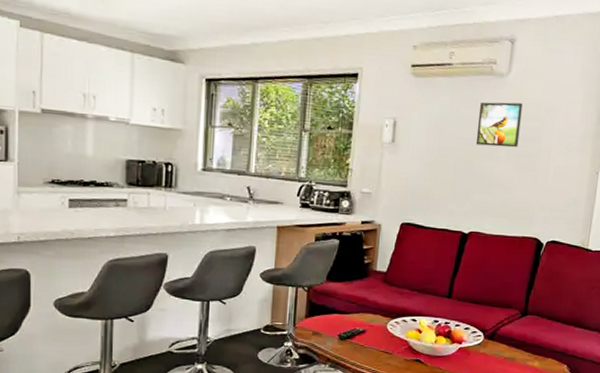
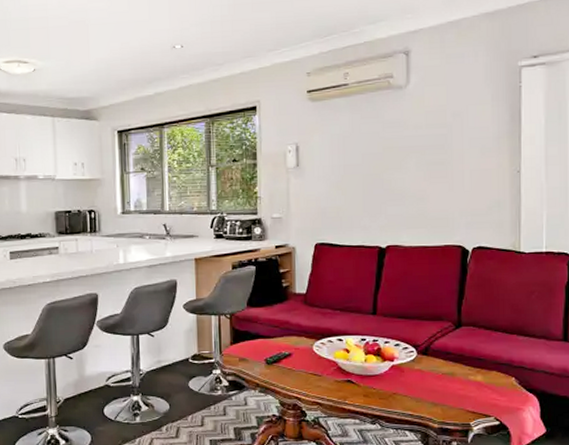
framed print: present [475,102,523,148] -> none [381,112,427,159]

